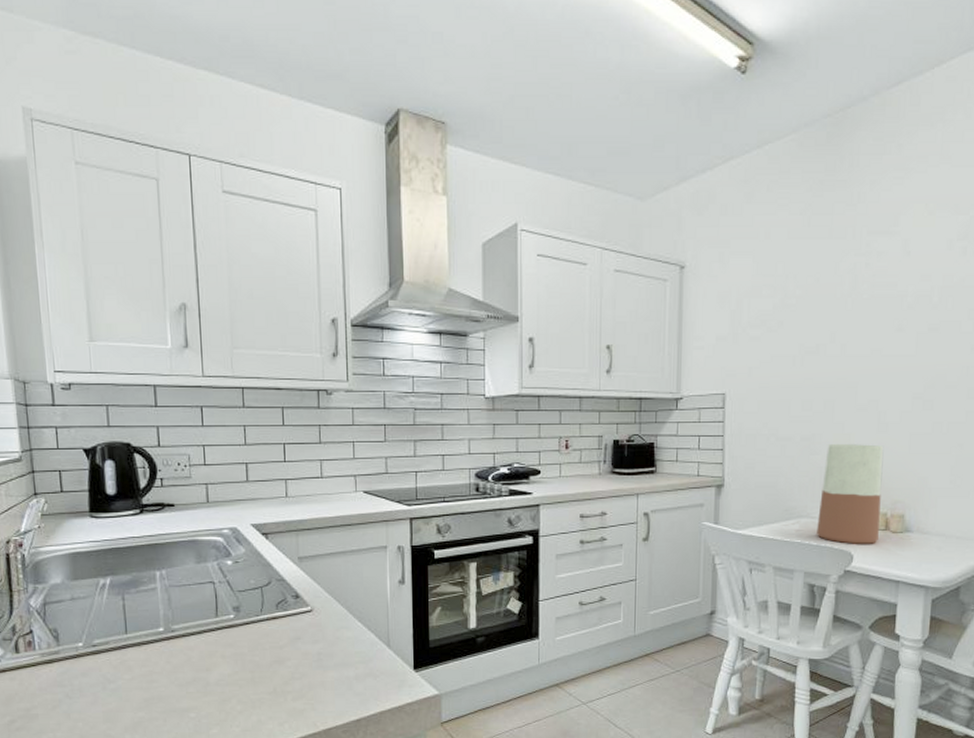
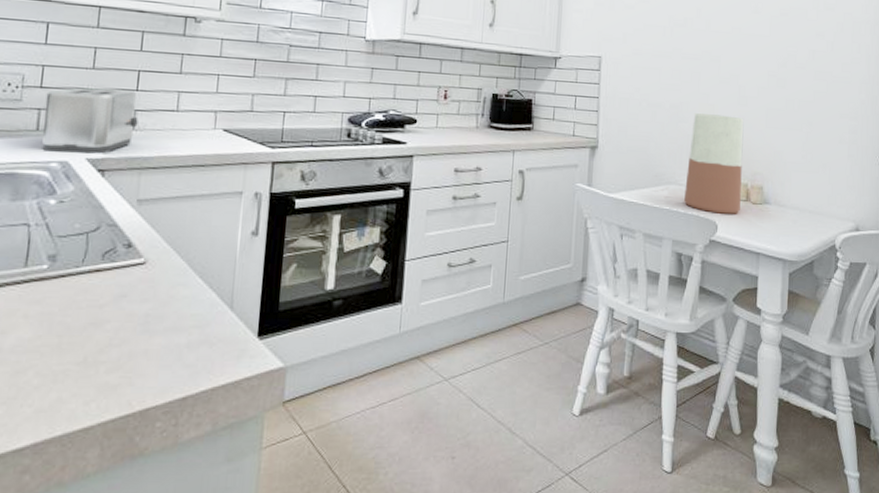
toaster: none [210,462,290,520] -> present [41,88,139,154]

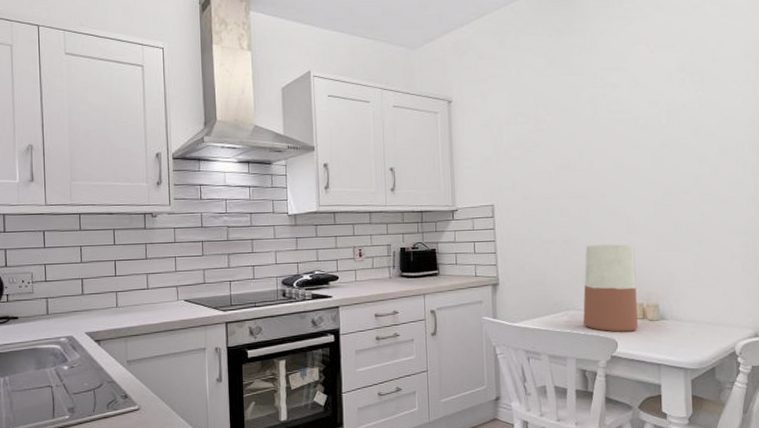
toaster: present [41,88,139,154] -> none [50,277,120,330]

